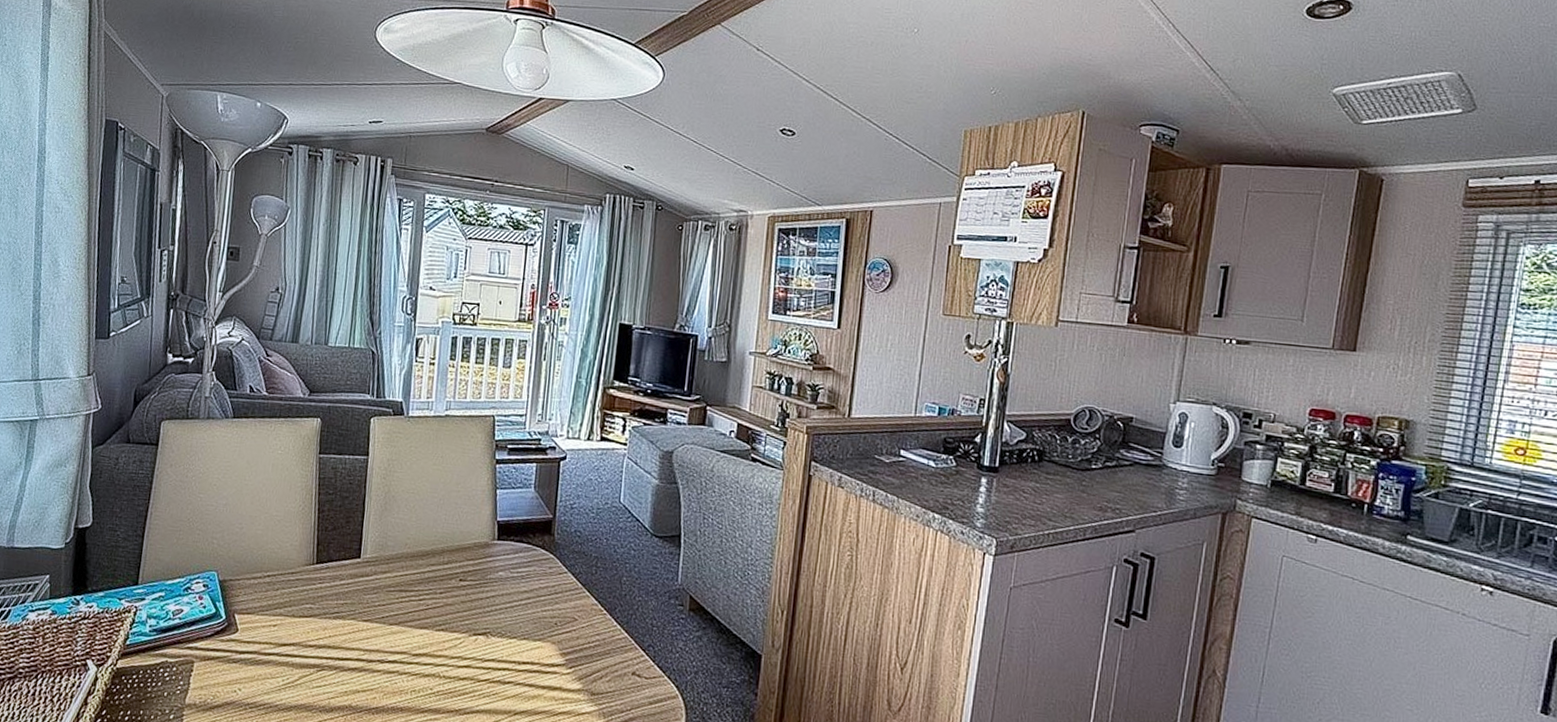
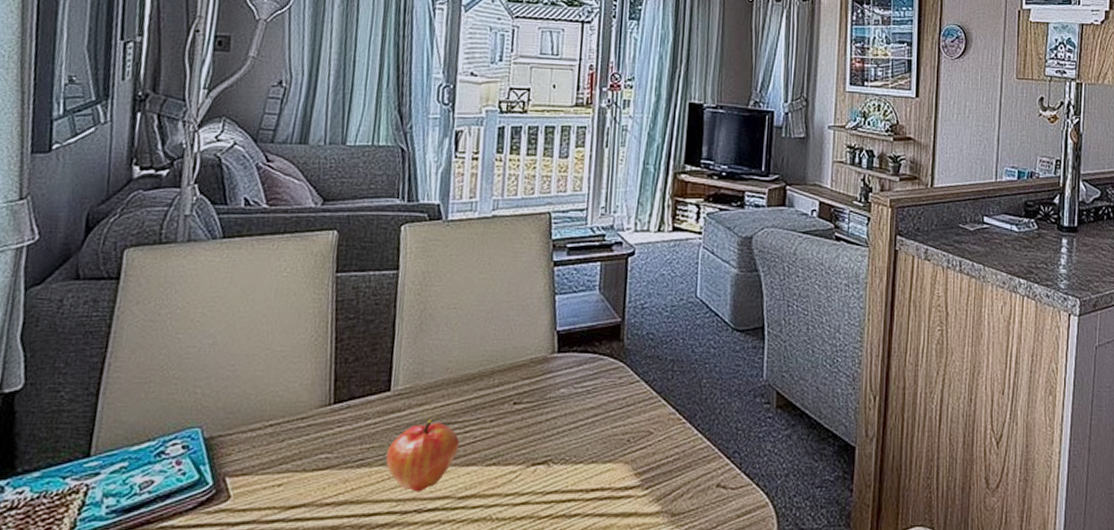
fruit: none [356,586,415,646] -> present [386,420,460,492]

